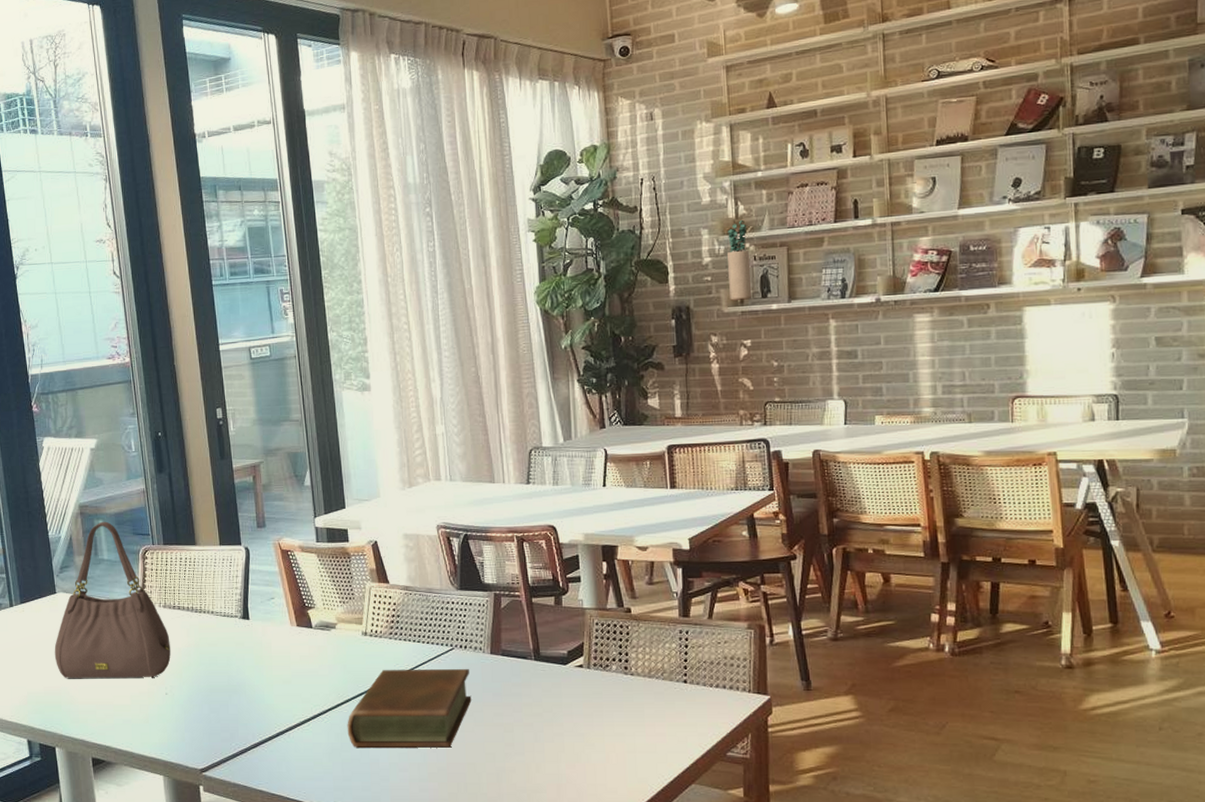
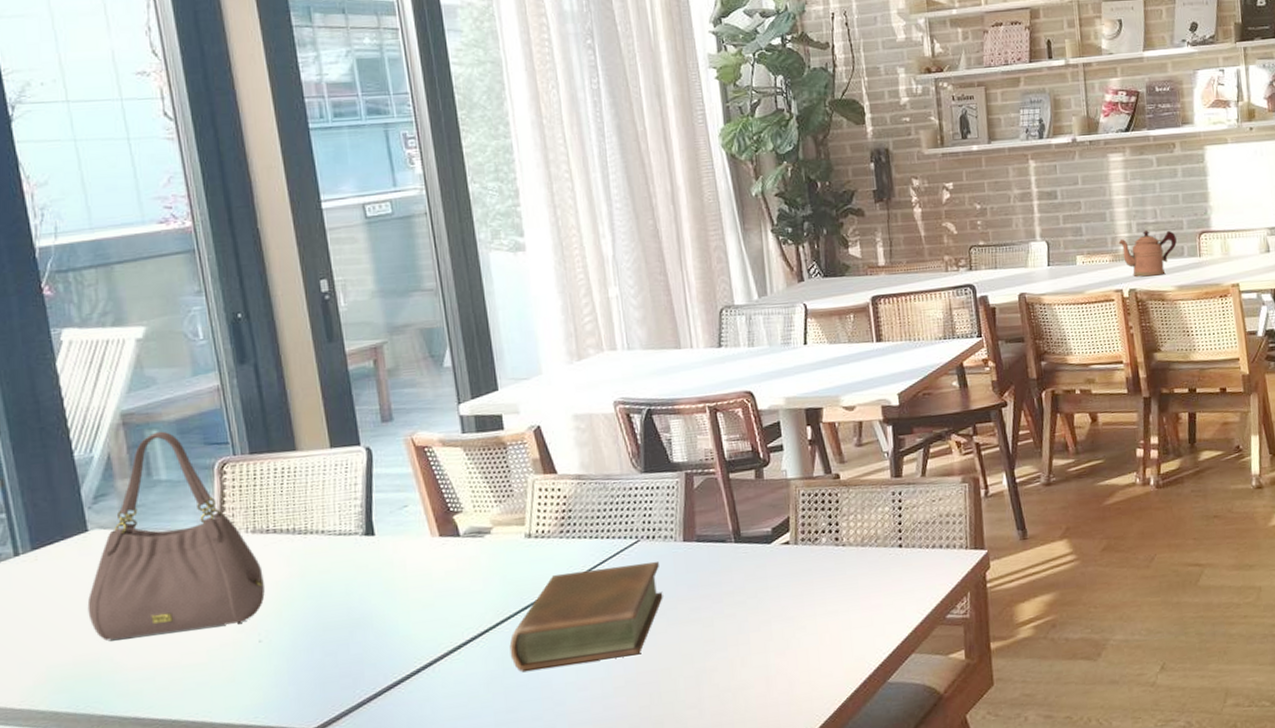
vase: present [726,218,752,301] -> none [924,57,953,142]
coffeepot: none [921,392,986,440] -> present [1118,229,1177,277]

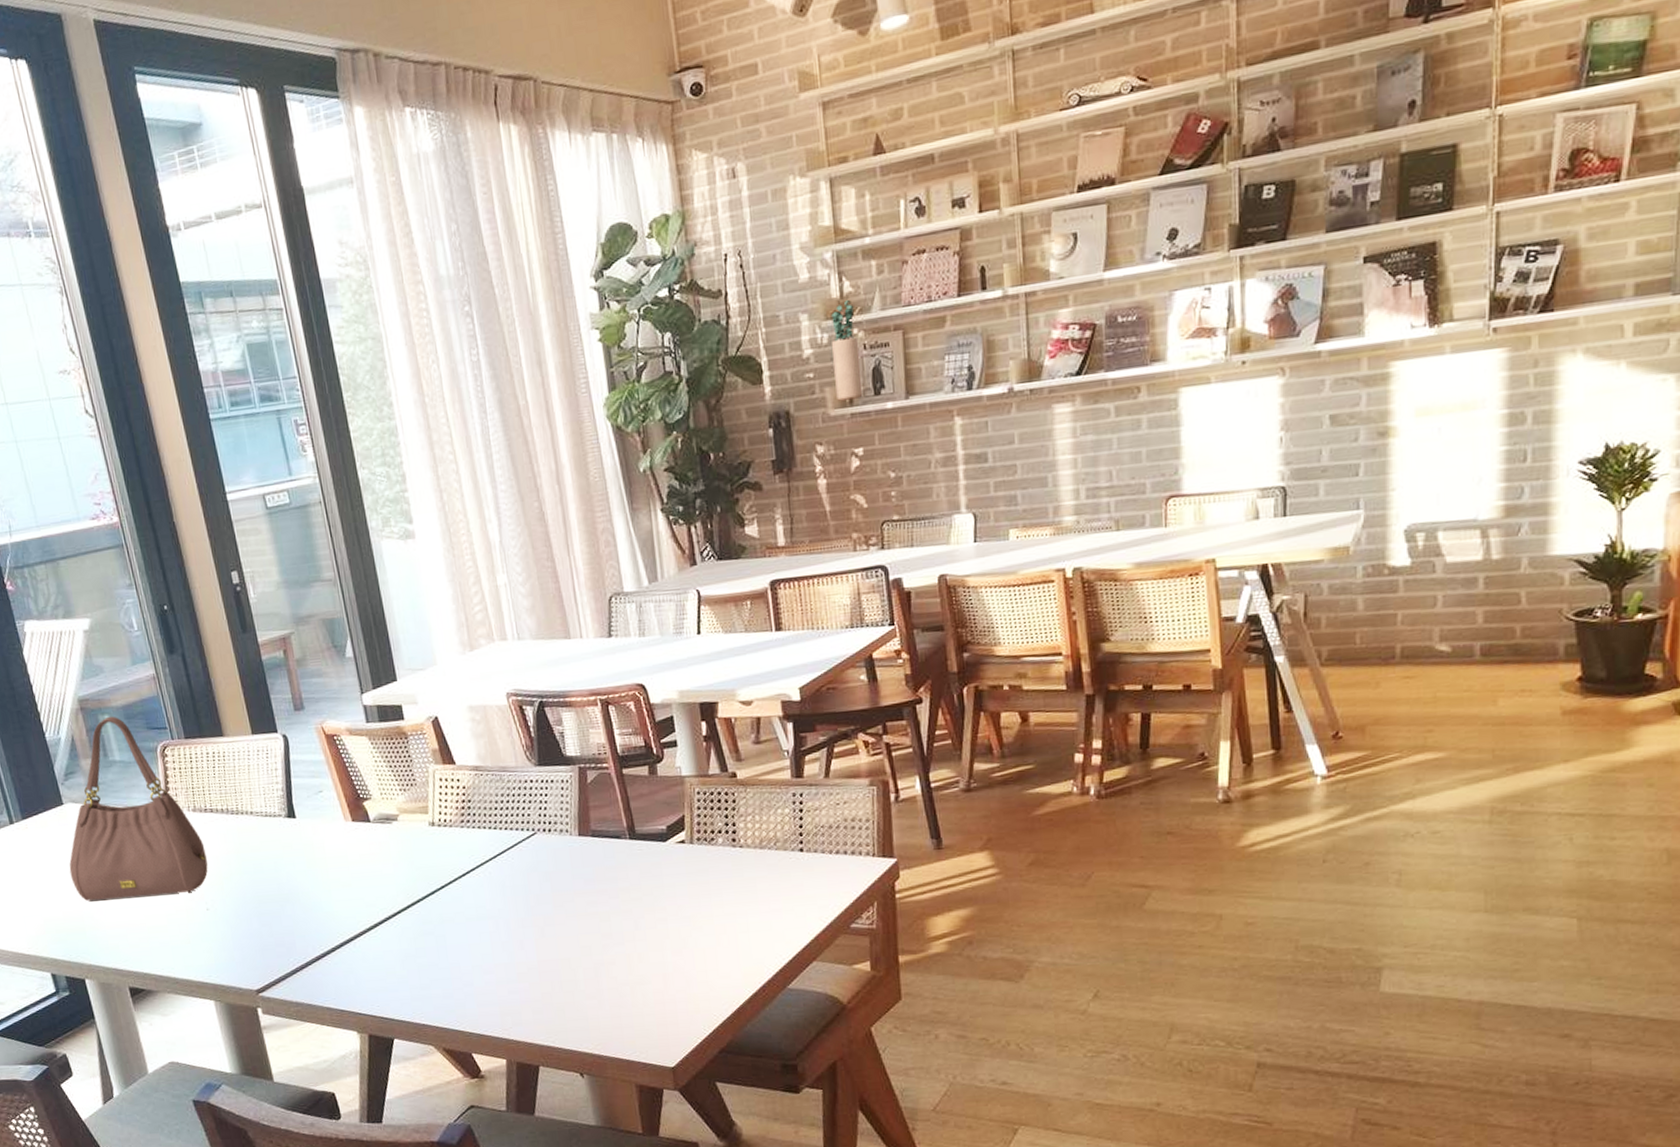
book: present [509,561,663,672] -> none [420,854,561,952]
vase: none [924,57,953,142] -> present [830,297,863,401]
coffeepot: present [1118,229,1177,277] -> none [1062,495,1136,553]

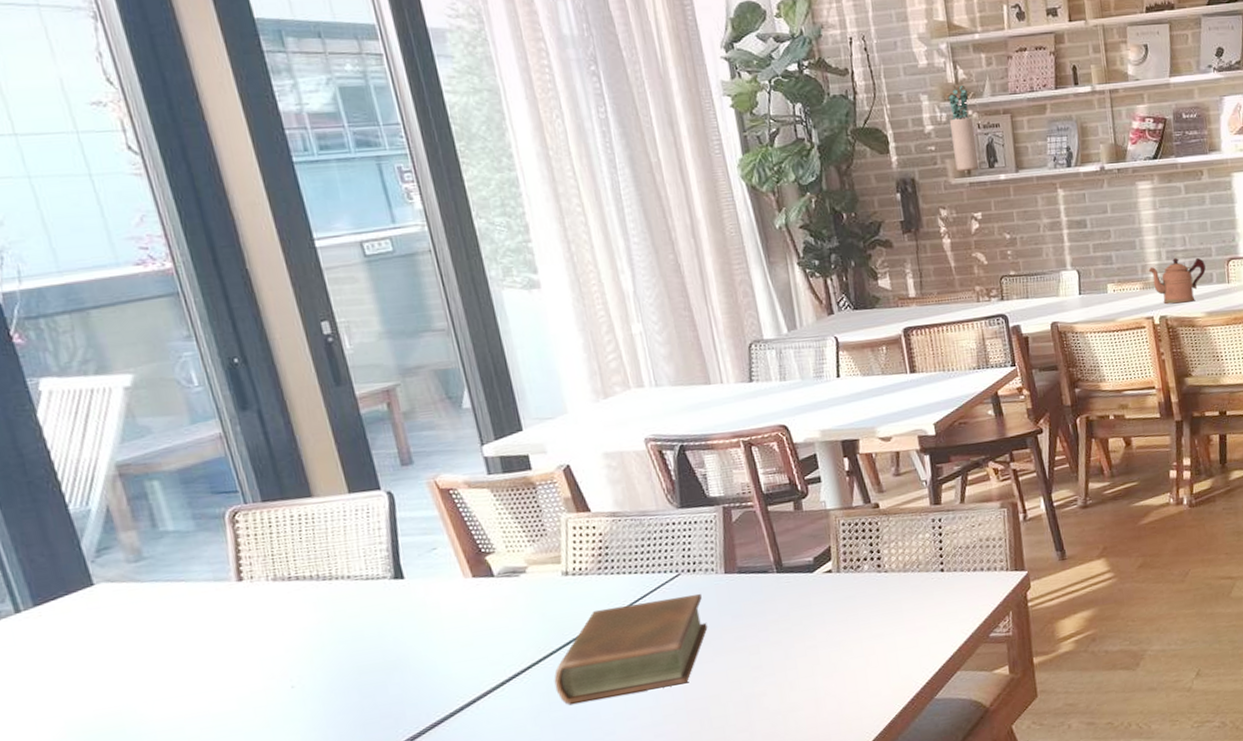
handbag: present [69,716,208,901] -> none [101,481,293,693]
book: none [420,854,561,952] -> present [554,593,708,705]
coffeepot: none [1062,495,1136,553] -> present [1148,257,1206,304]

